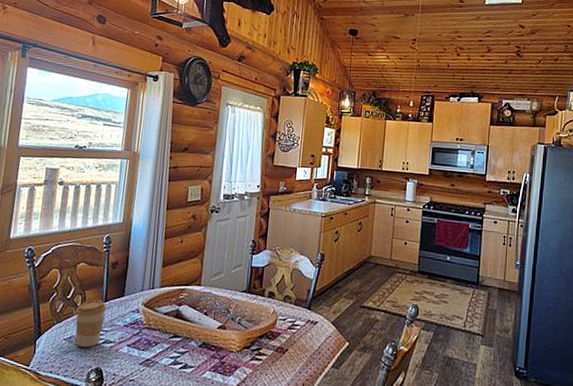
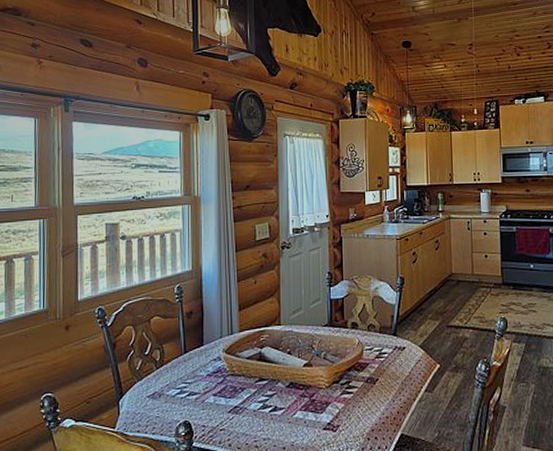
coffee cup: present [75,299,107,348] -> none [156,351,187,402]

